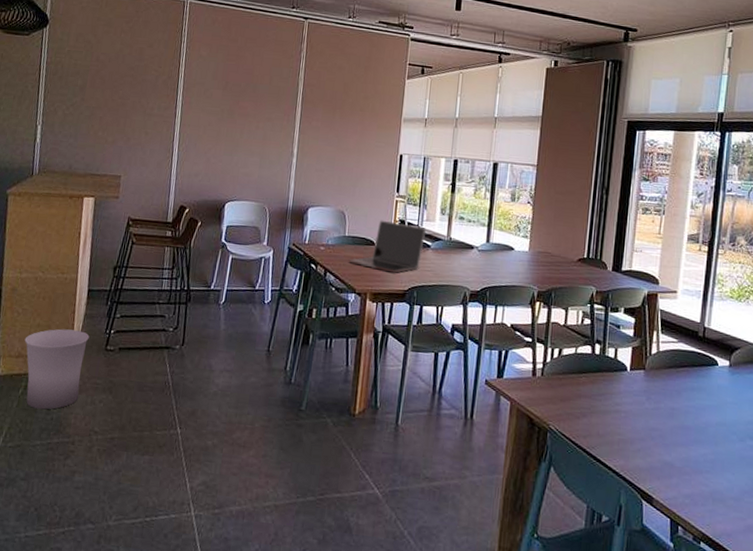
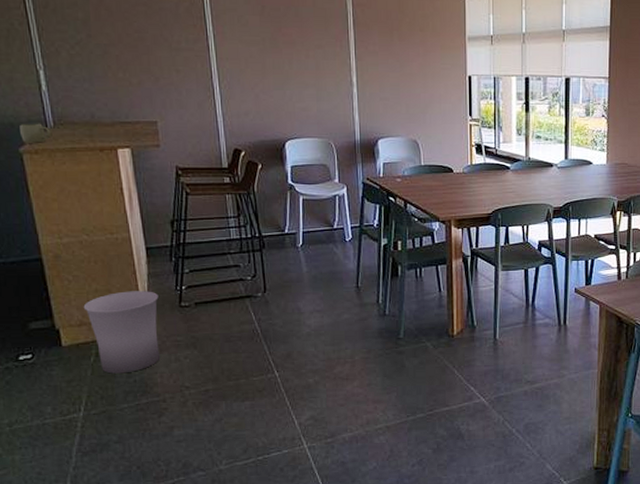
mug: none [11,169,35,188] -> present [20,123,51,144]
laptop: present [348,220,426,273] -> none [427,146,503,198]

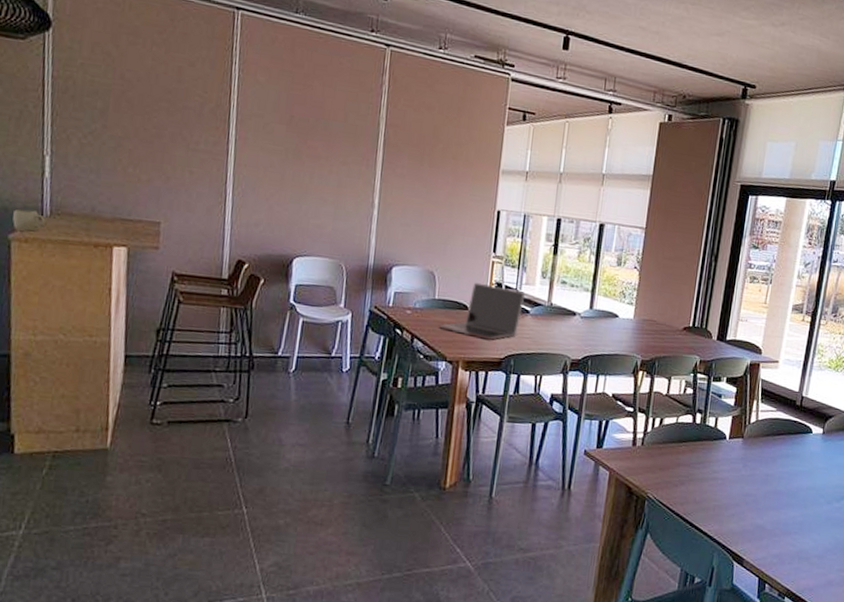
waste bin: present [83,291,161,374] -> none [45,400,130,492]
laptop: none [427,146,503,198] -> present [438,282,525,340]

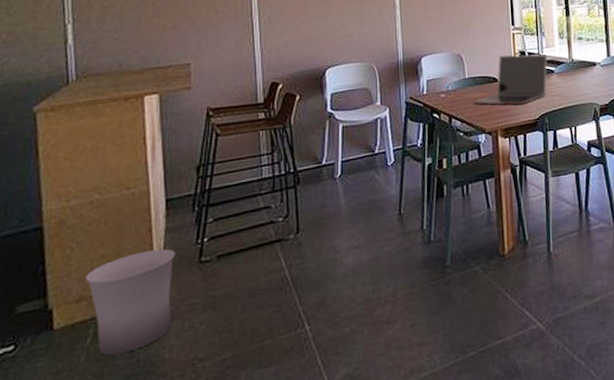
mug: present [13,209,46,233] -> none [37,78,72,102]
waste bin: none [45,400,130,492] -> present [85,248,176,356]

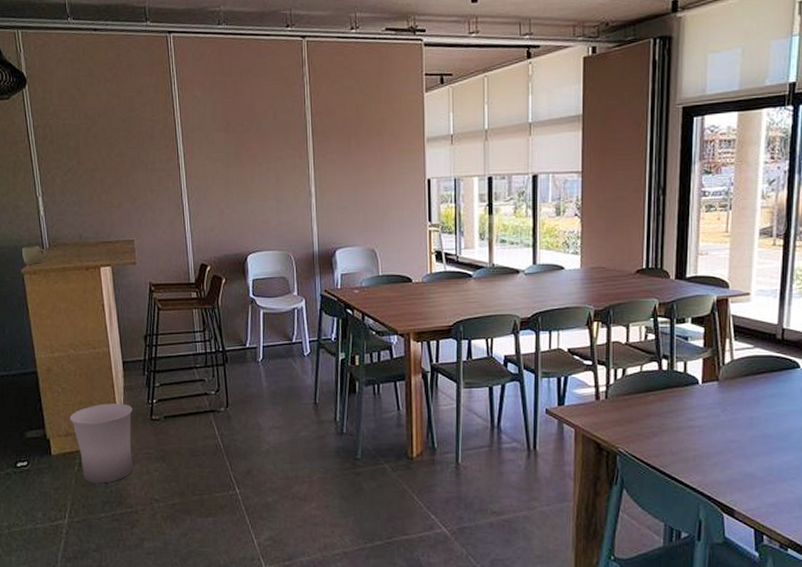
mug: none [37,78,72,102] -> present [22,245,47,266]
laptop: present [472,54,548,105] -> none [385,253,465,309]

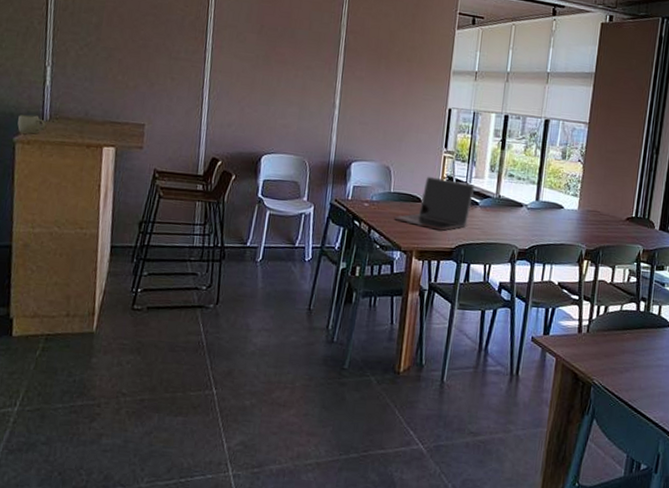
waste bin: present [69,404,134,484] -> none [40,287,114,372]
laptop: none [385,253,465,309] -> present [393,176,474,231]

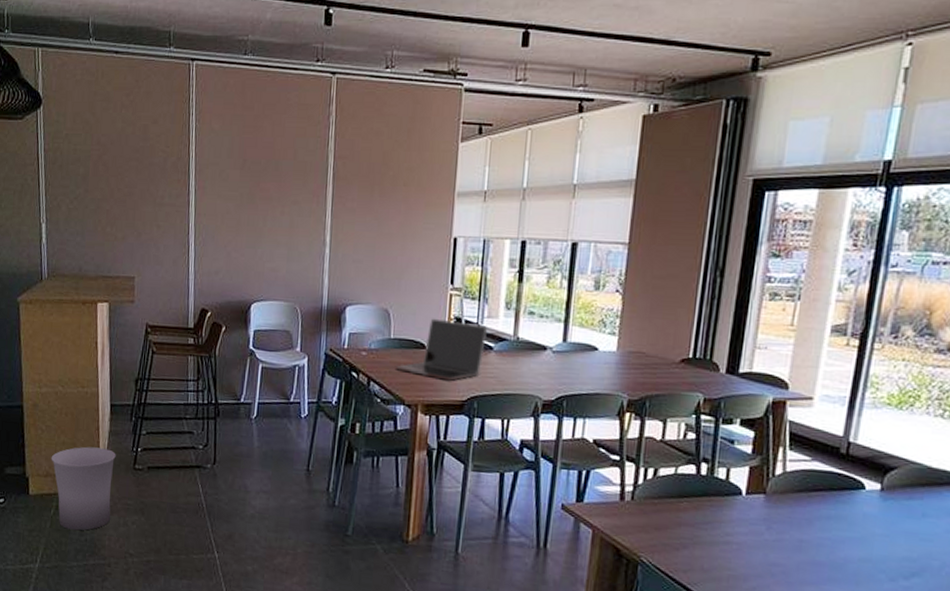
mug: present [17,114,46,136] -> none [20,274,44,295]
waste bin: none [40,287,114,372] -> present [51,446,116,531]

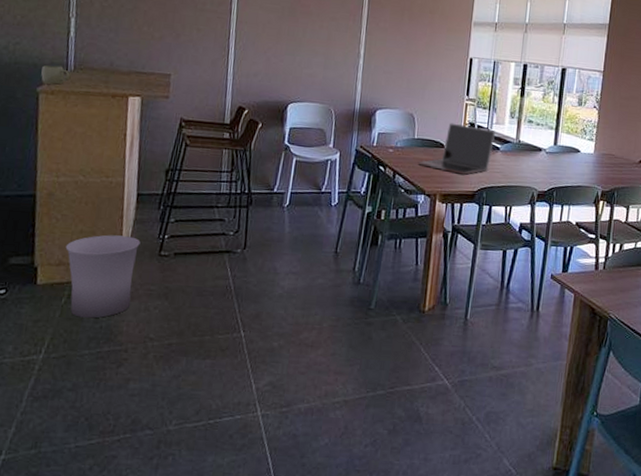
mug: none [20,274,44,295] -> present [41,65,70,86]

